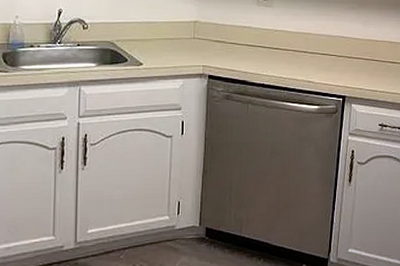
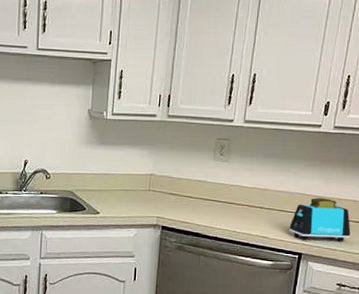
toaster: none [332,40,389,83] -> present [289,198,351,242]

